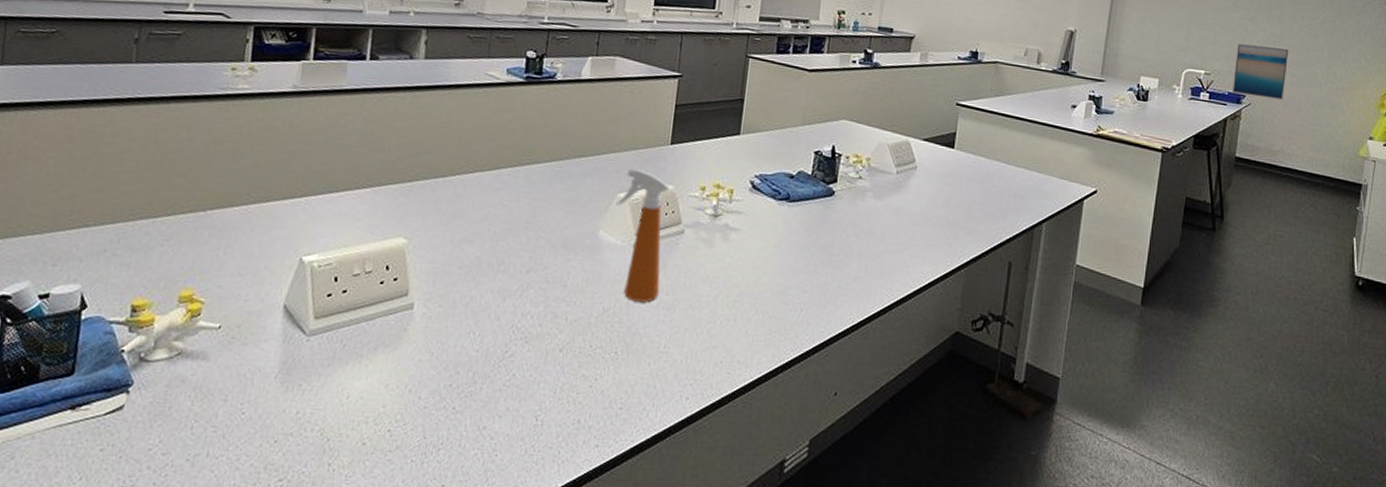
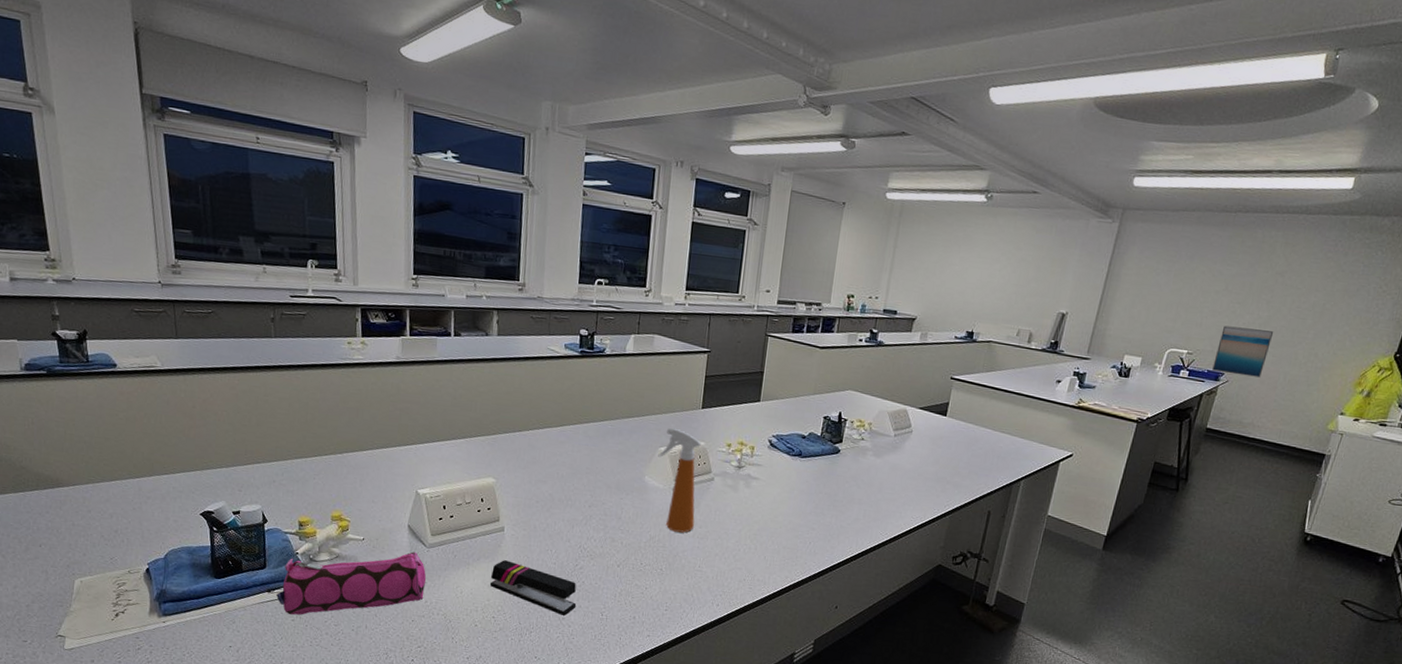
pencil case: none [82,342,302,443] -> present [276,551,427,615]
stapler: none [389,349,505,423] -> present [490,560,577,616]

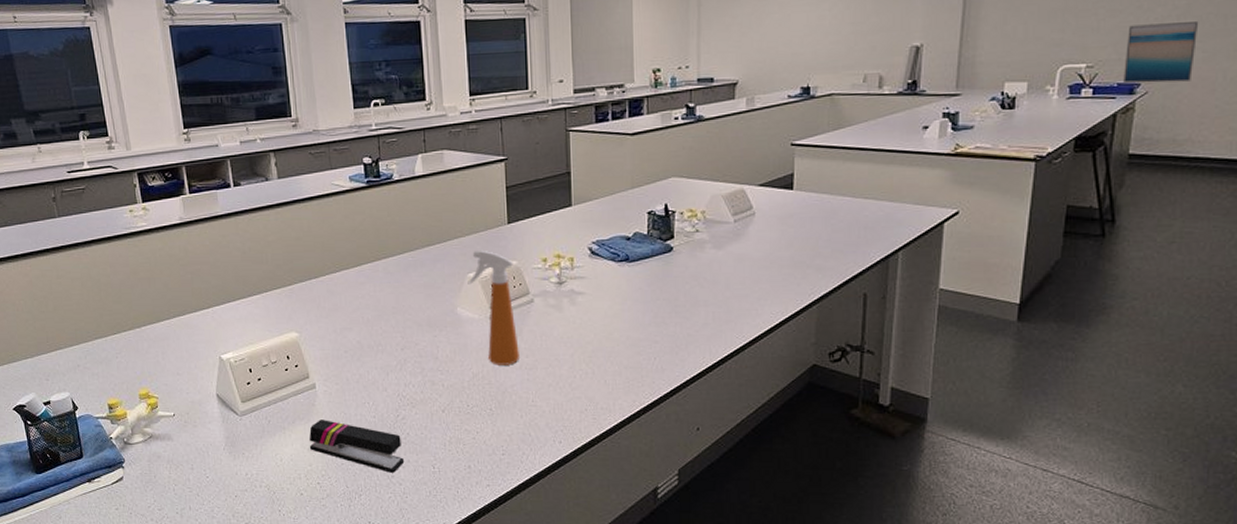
pencil case: present [276,551,427,615] -> none [97,422,244,504]

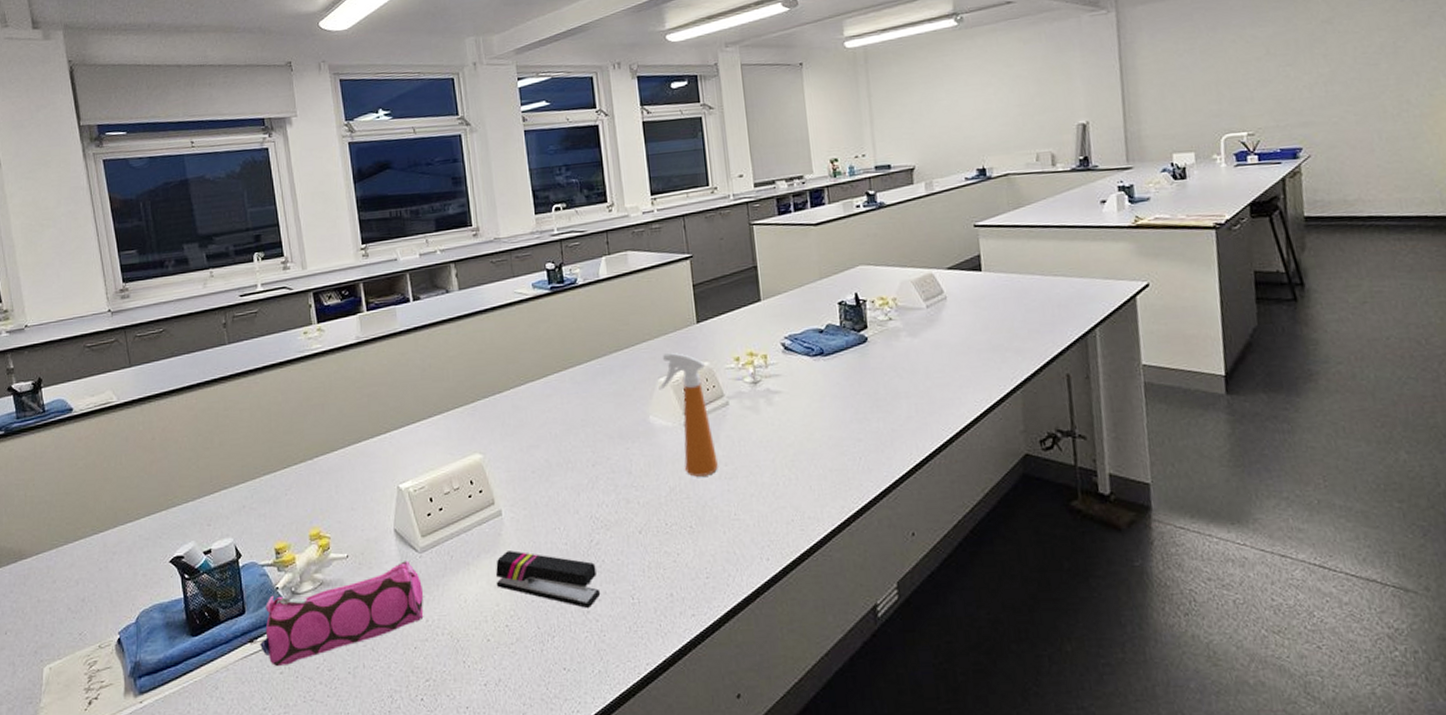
pencil case: none [97,422,244,504] -> present [260,561,424,667]
wall art: present [1123,22,1199,84] -> none [1280,87,1349,148]

